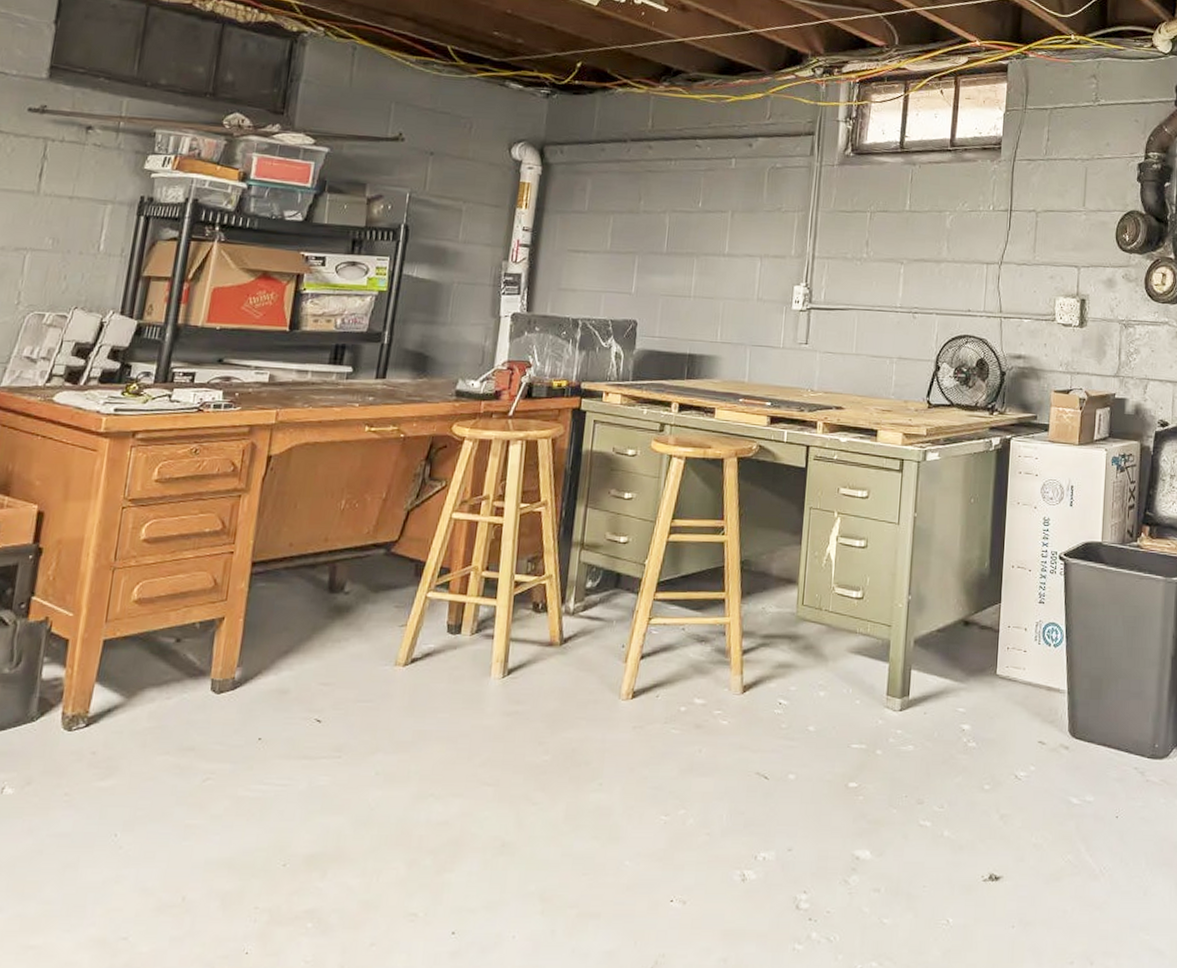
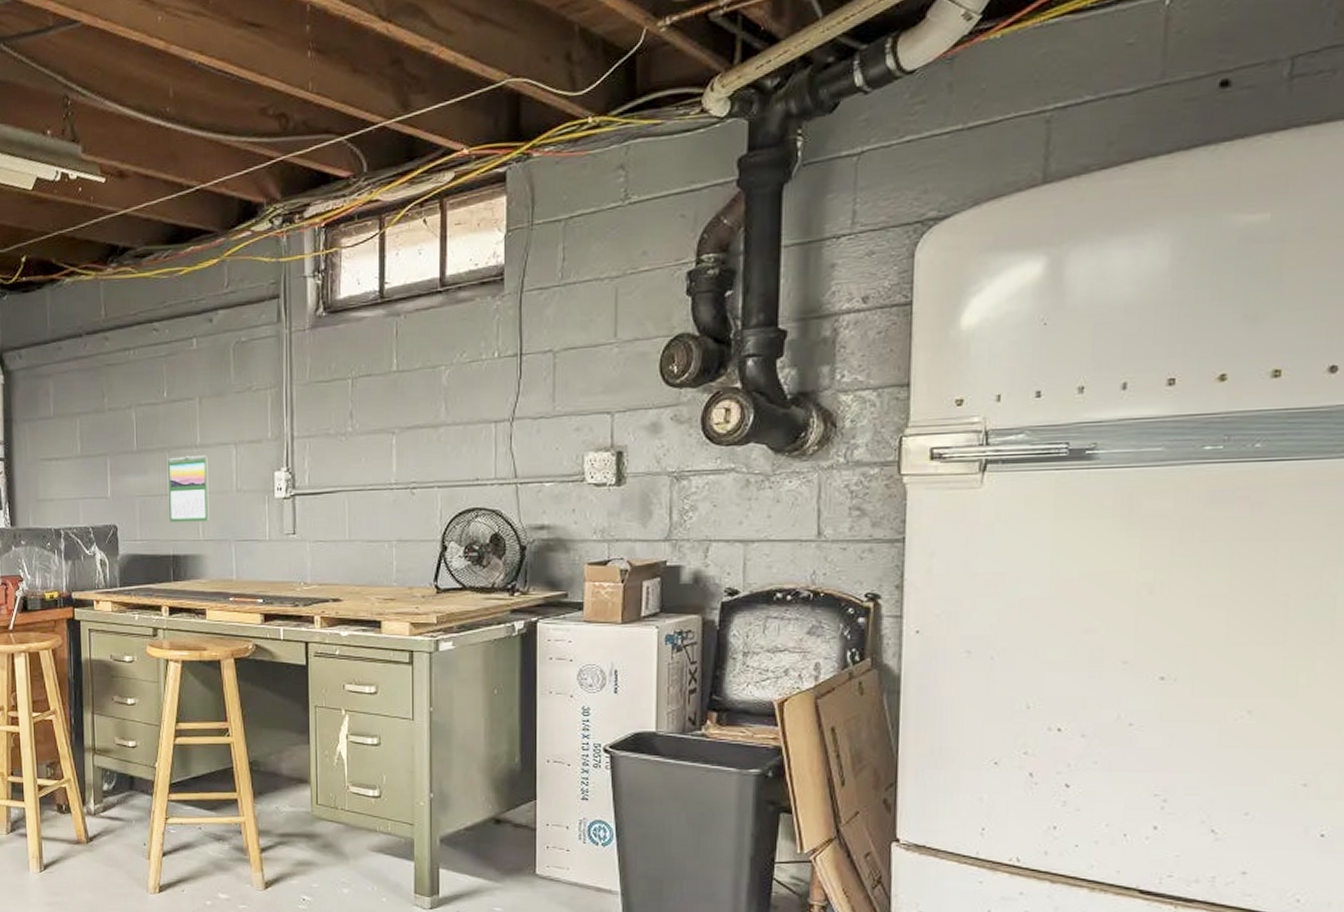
calendar: none [690,262,734,325] -> present [168,455,209,522]

